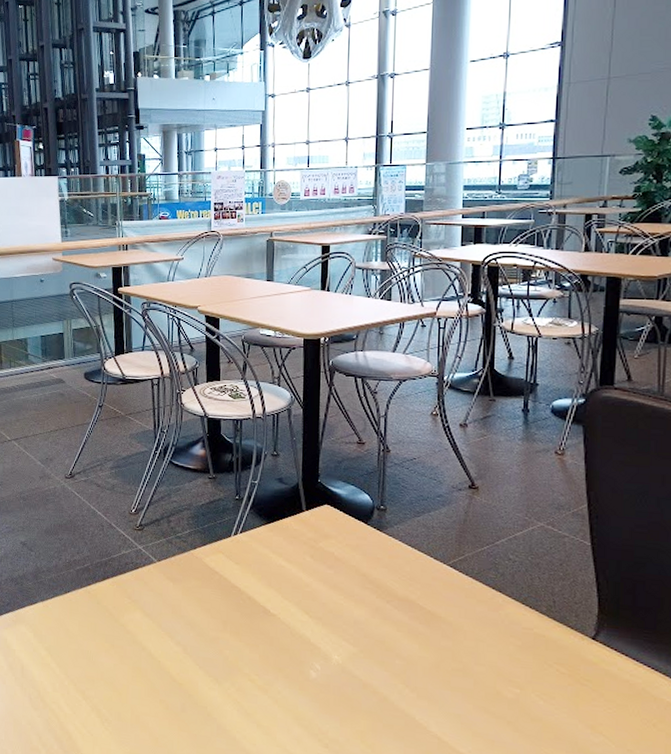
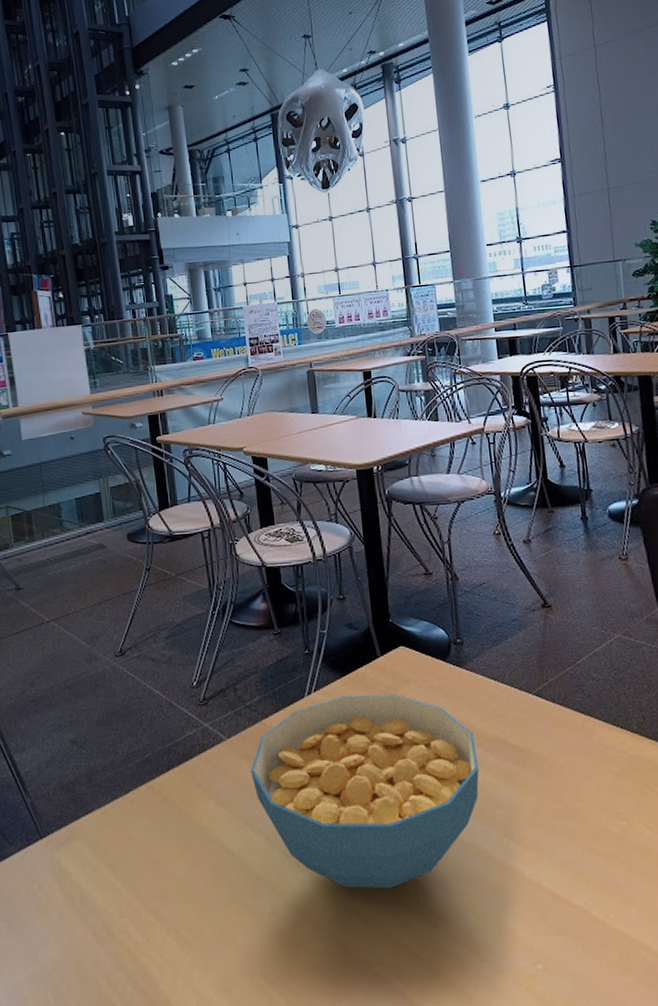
cereal bowl: none [176,540,385,708] -> present [251,694,479,888]

